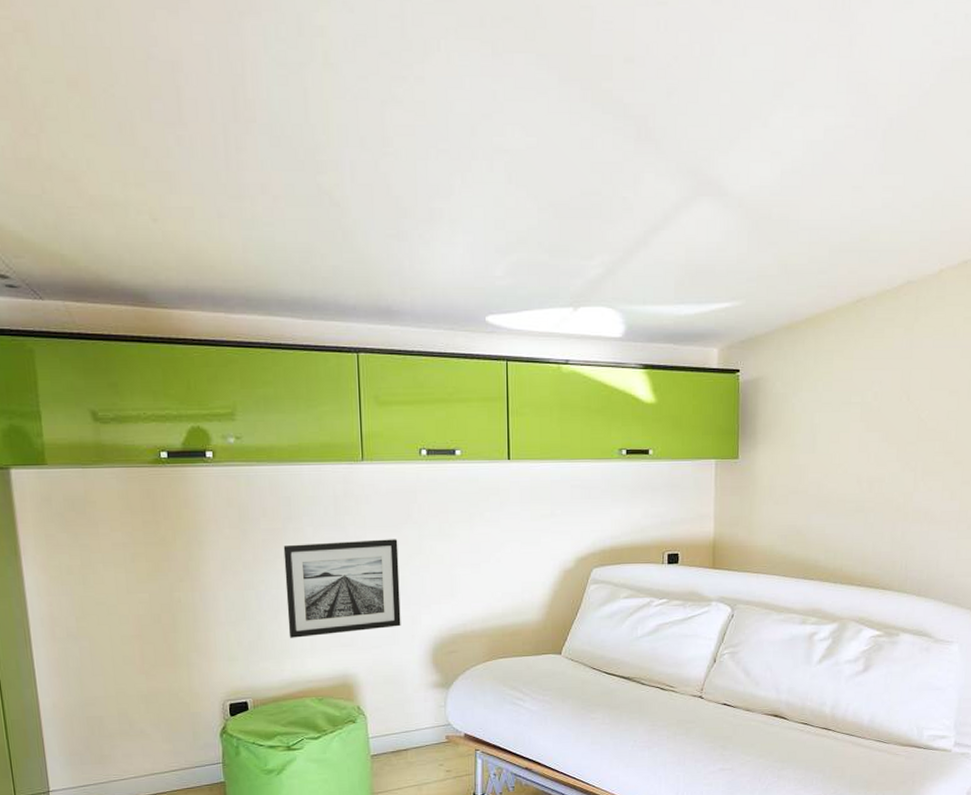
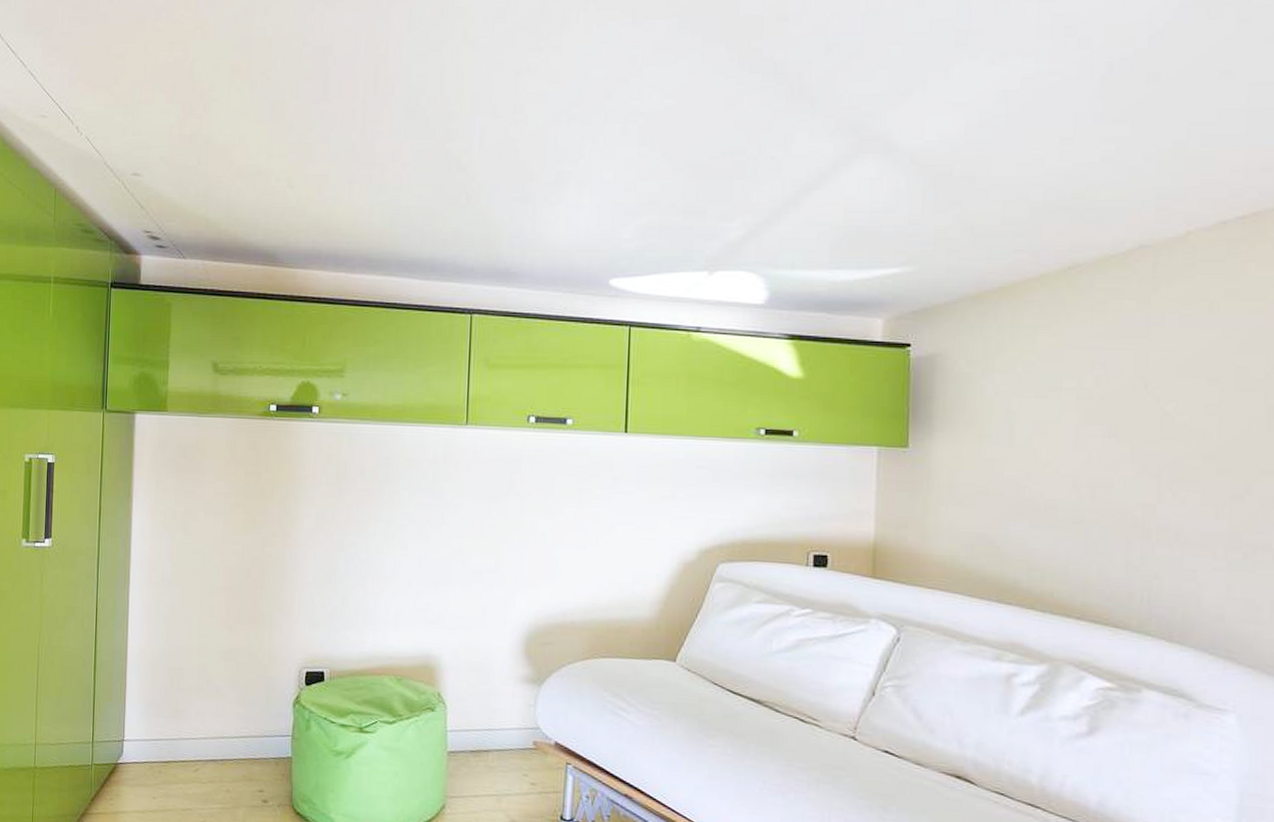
wall art: present [283,539,401,638] -> none [373,507,497,609]

